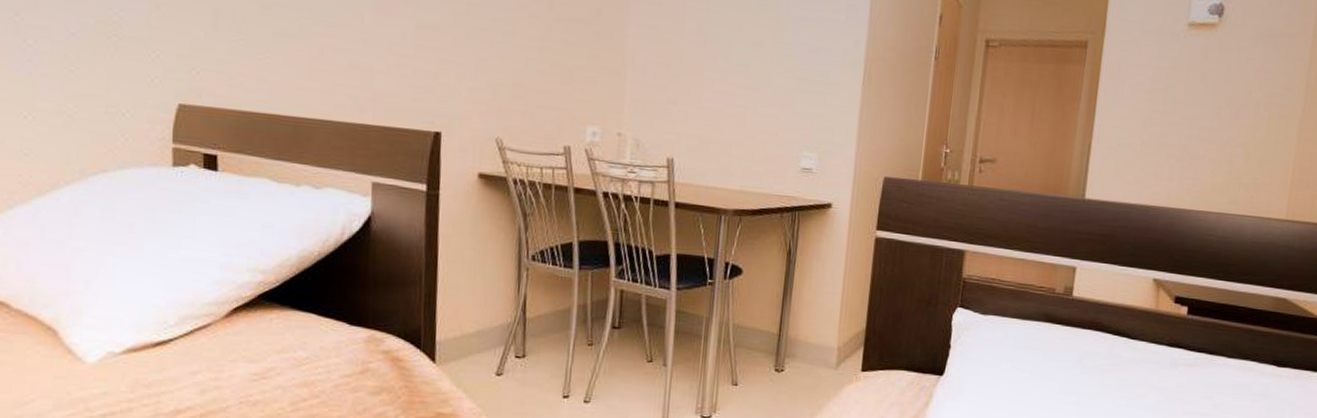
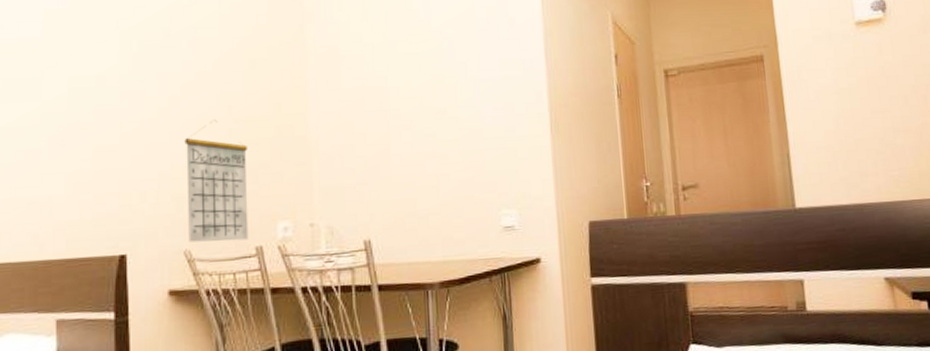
calendar: none [501,13,566,138] -> present [184,120,249,243]

